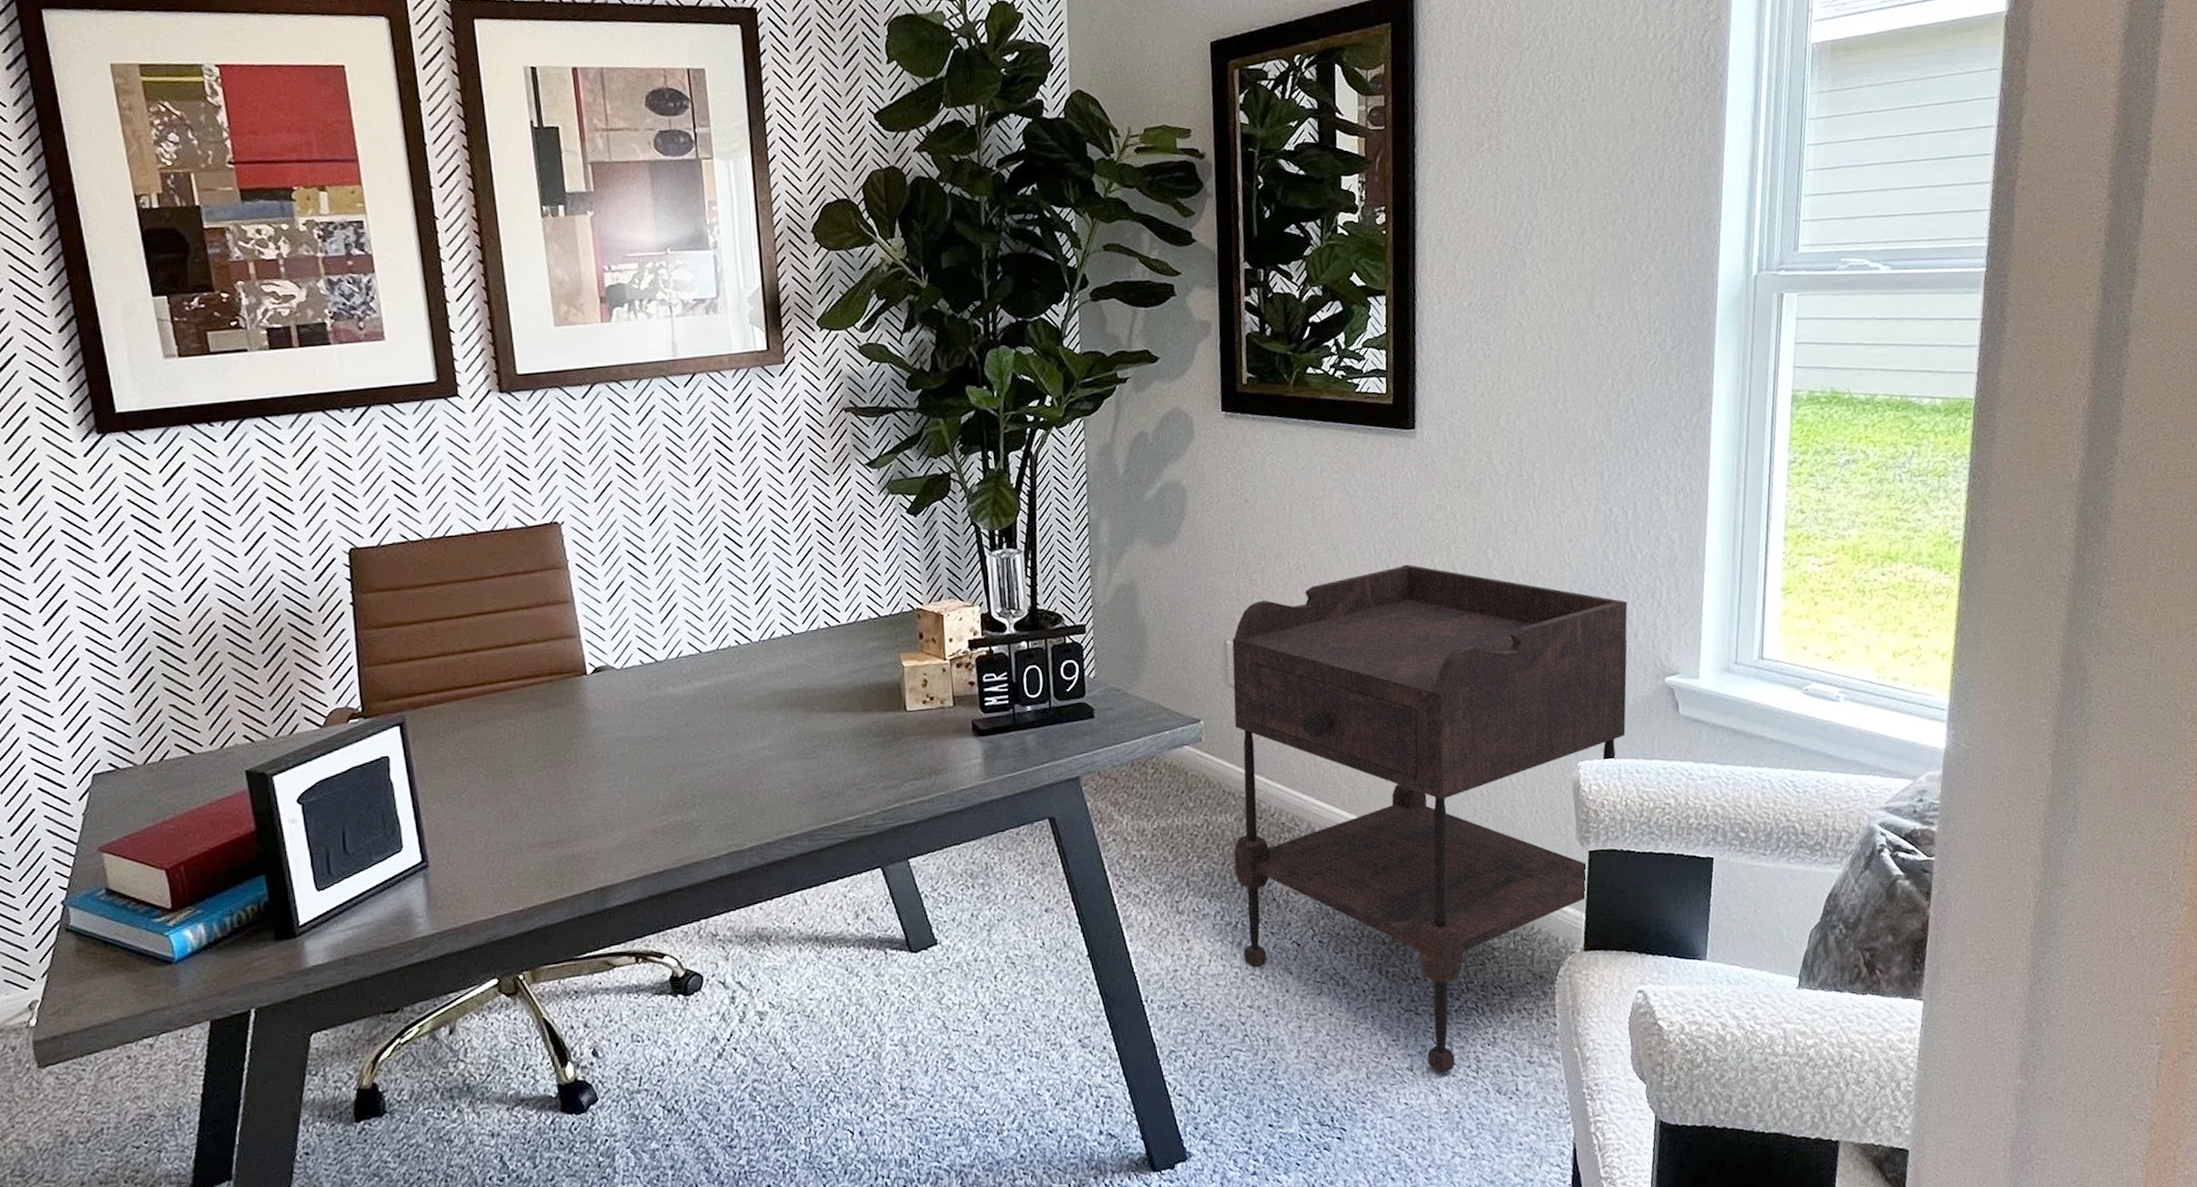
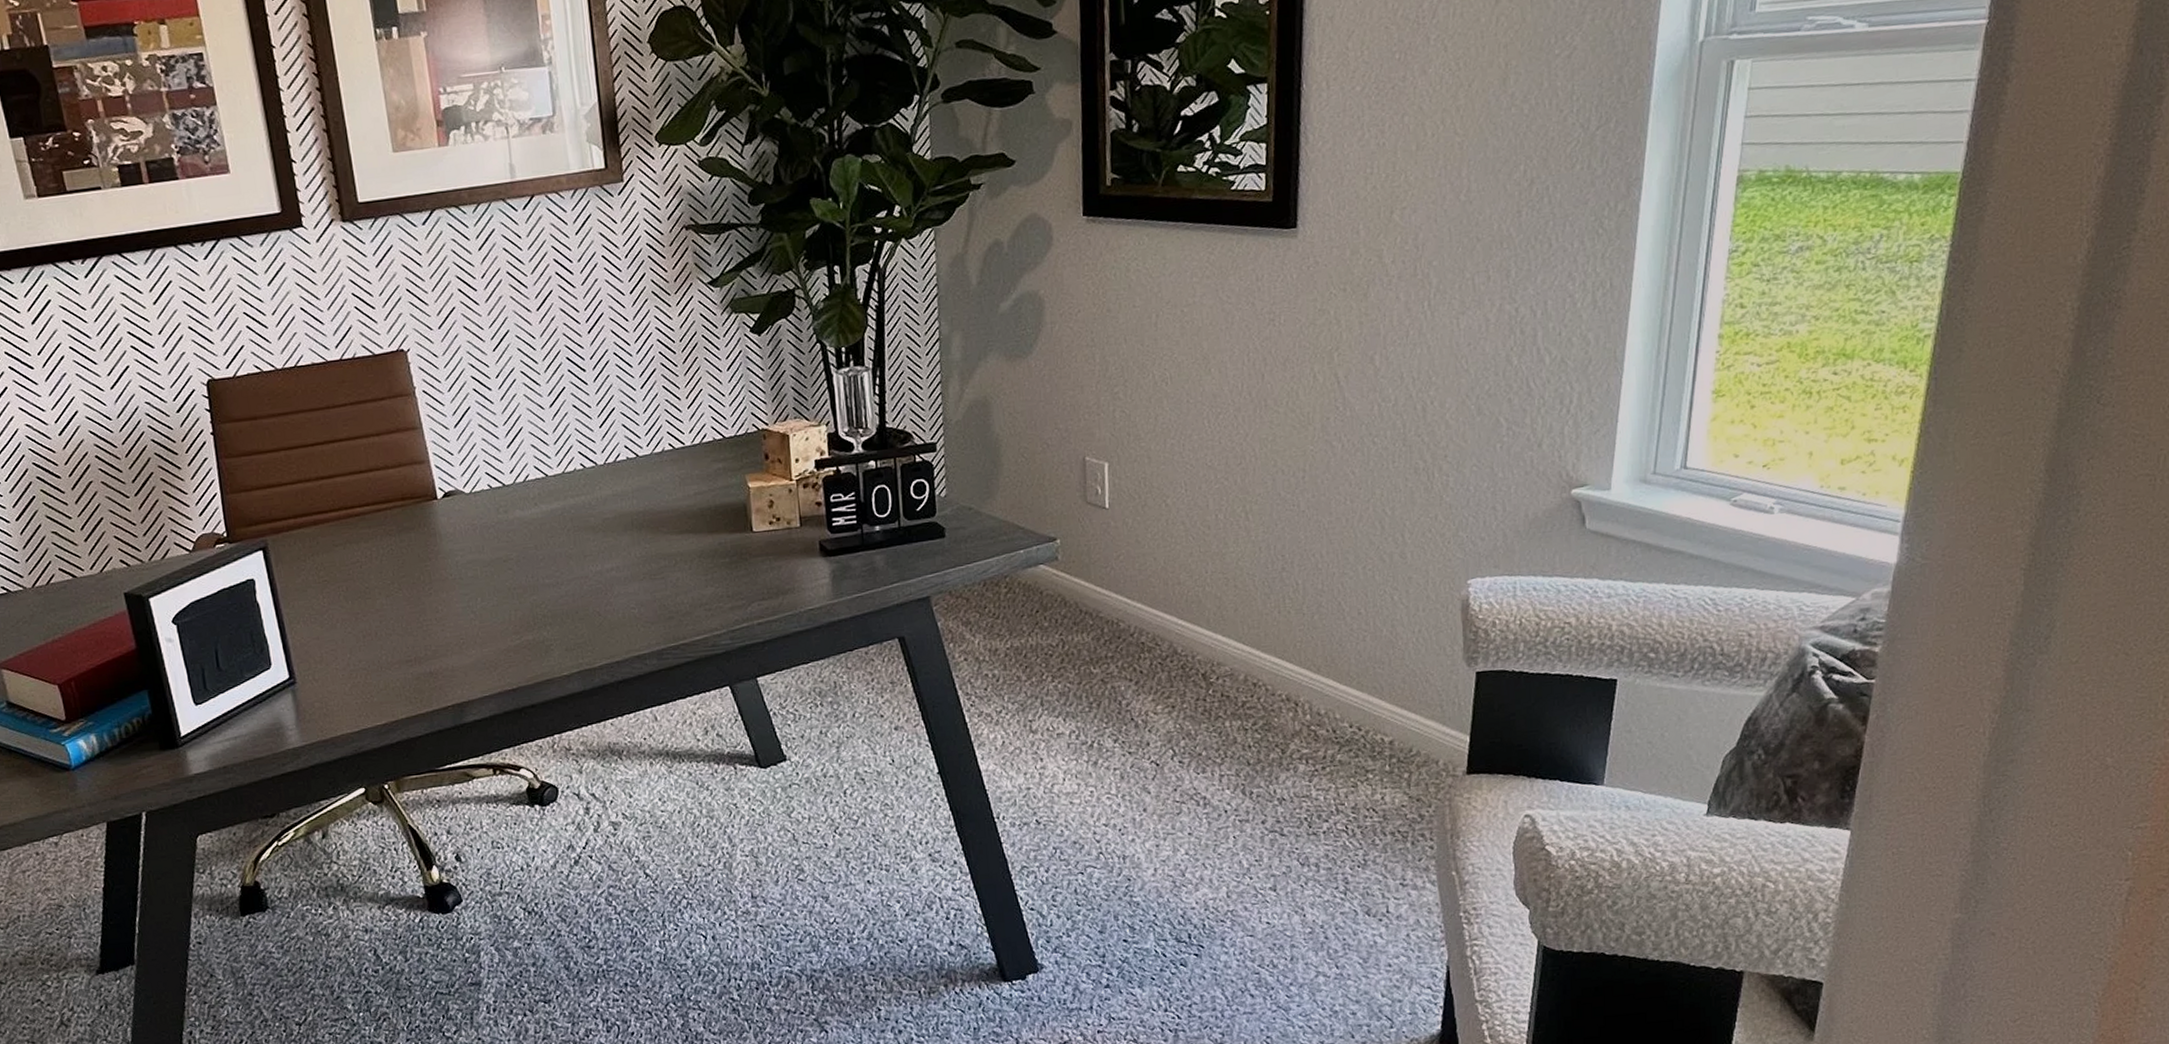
side table: present [1232,564,1628,1074] -> none [1090,373,1532,895]

